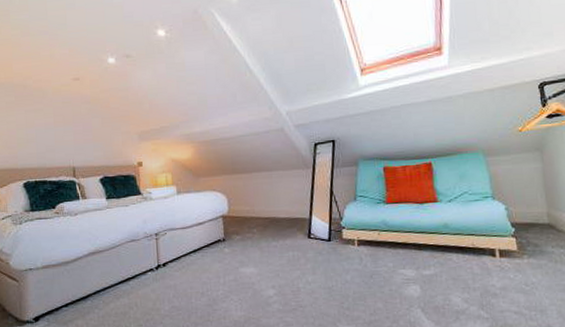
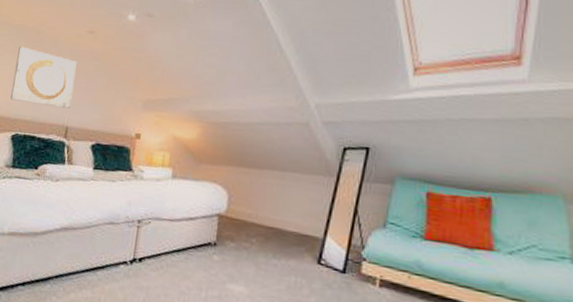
wall art: none [10,102,73,153] -> present [10,46,77,109]

